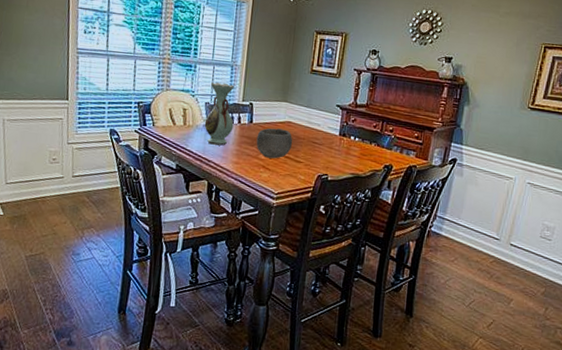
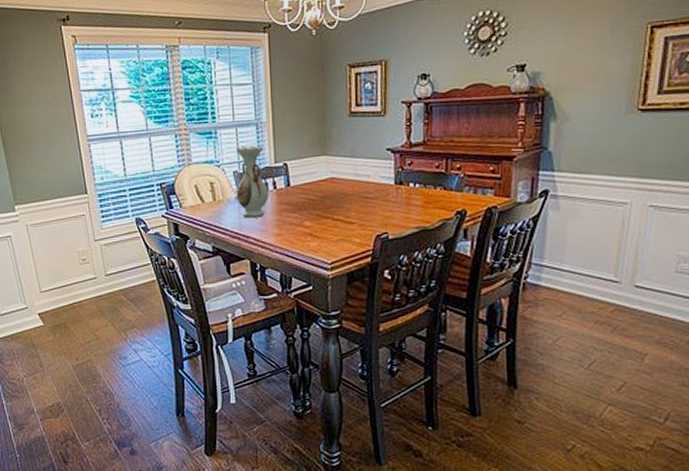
bowl: present [256,128,293,159] -> none [297,187,341,224]

